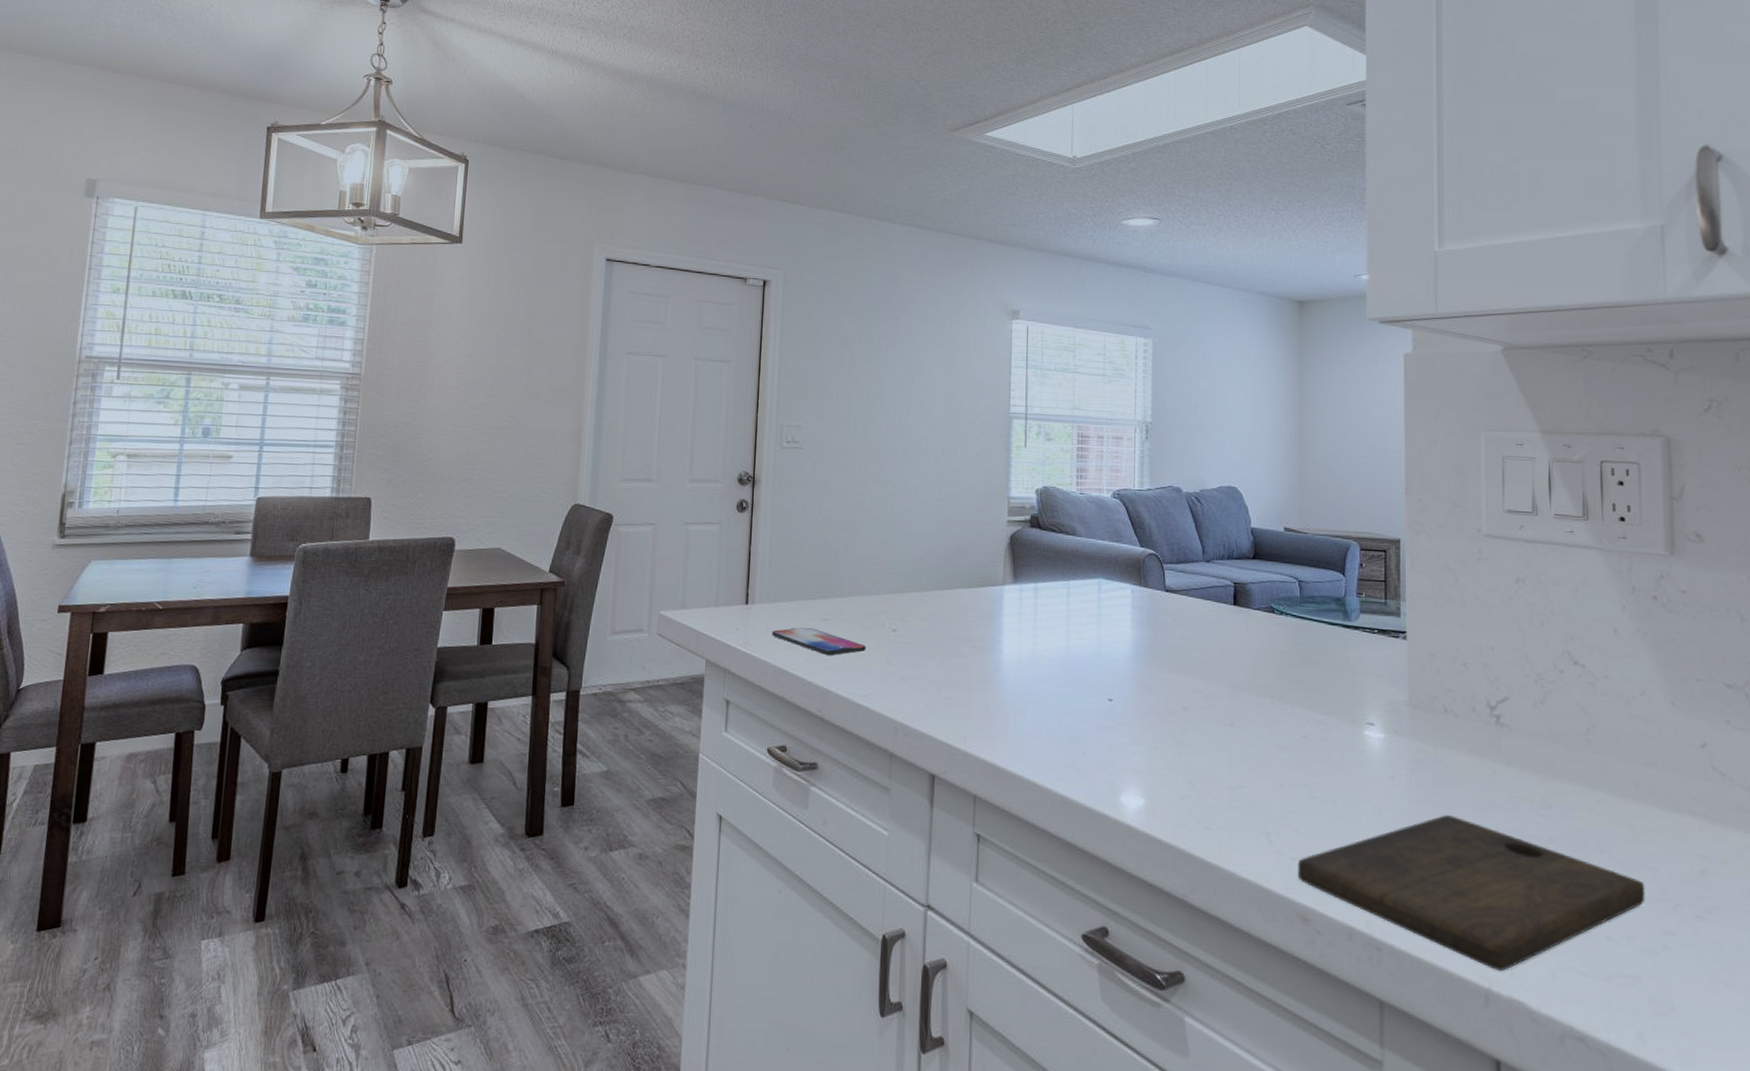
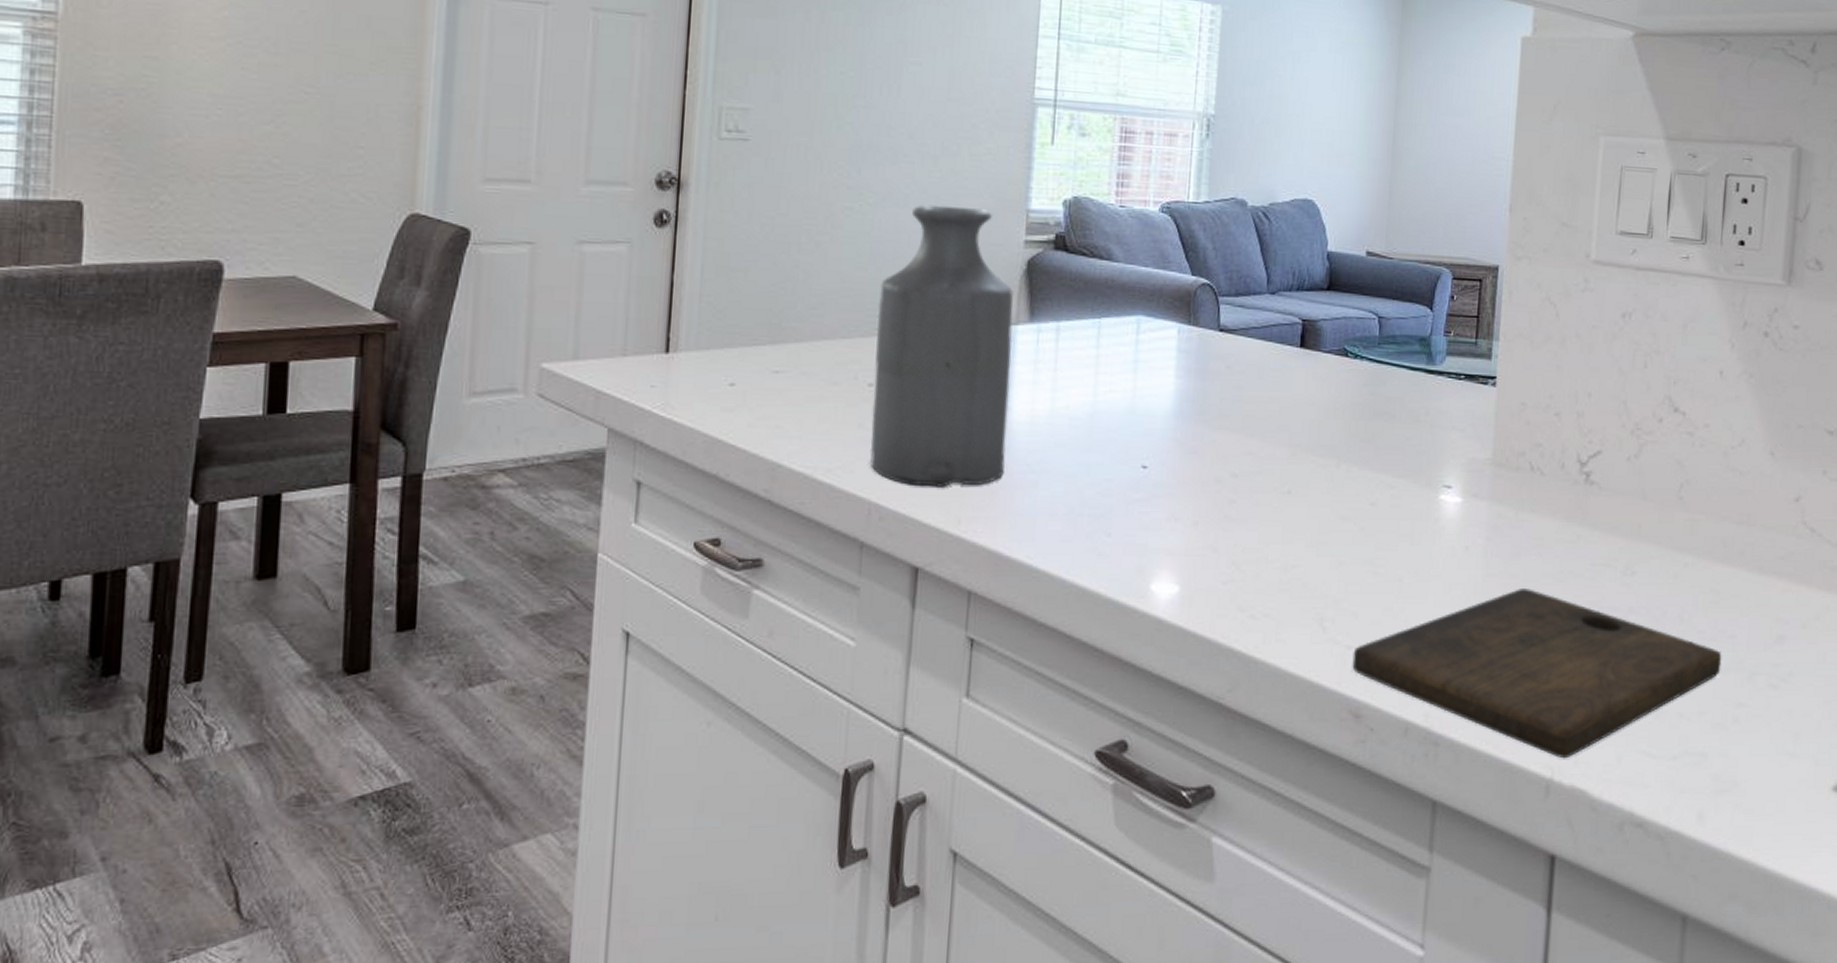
smartphone: present [772,628,866,656] -> none [702,383,832,420]
bottle: none [895,493,1001,712] -> present [870,204,1014,487]

